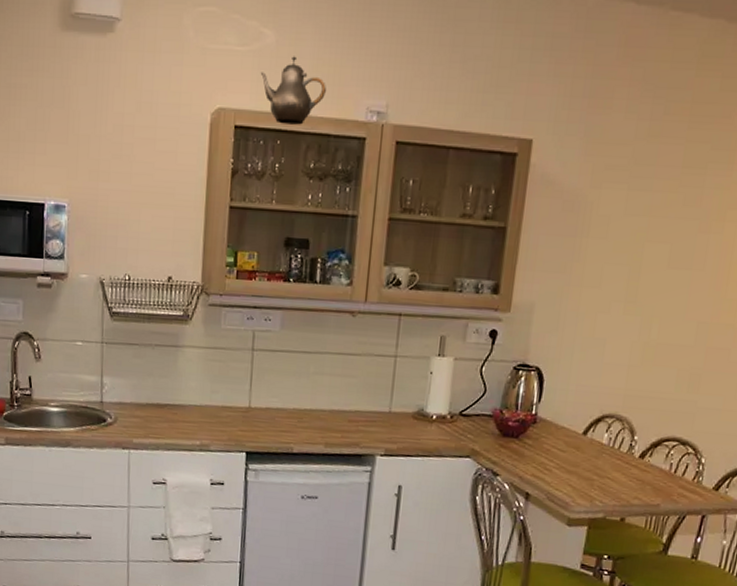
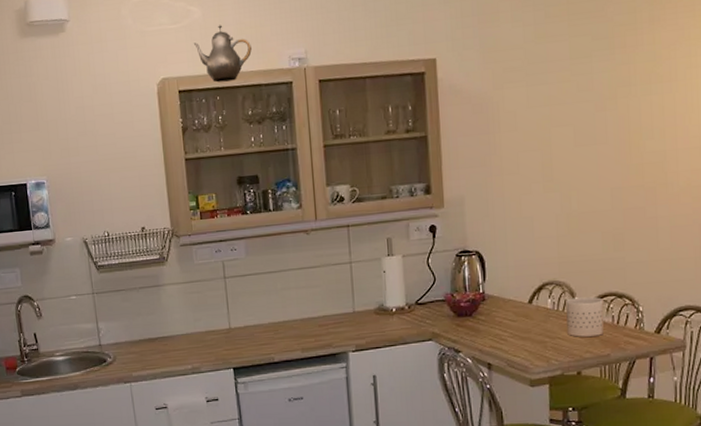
mug: none [618,436,665,483] -> present [566,296,604,337]

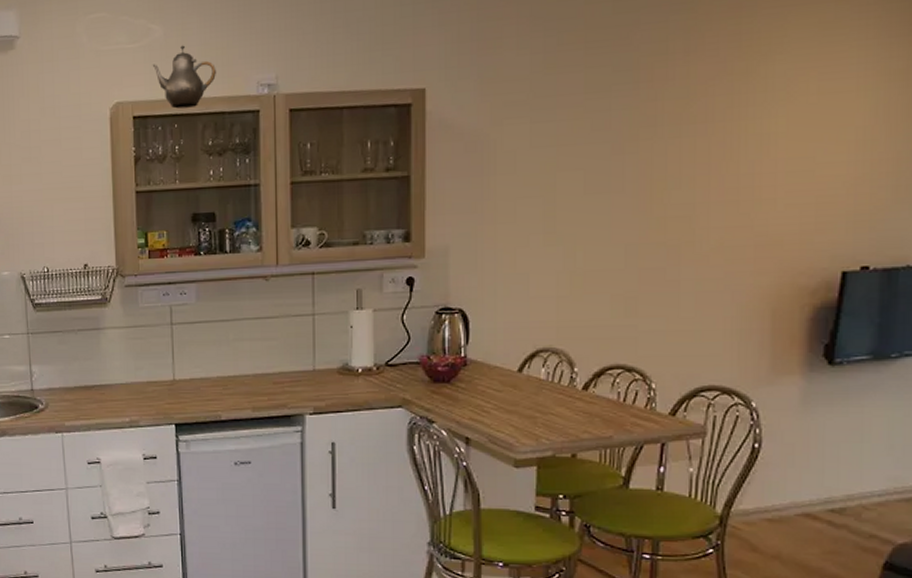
mug: present [566,296,604,337] -> none [562,368,608,414]

